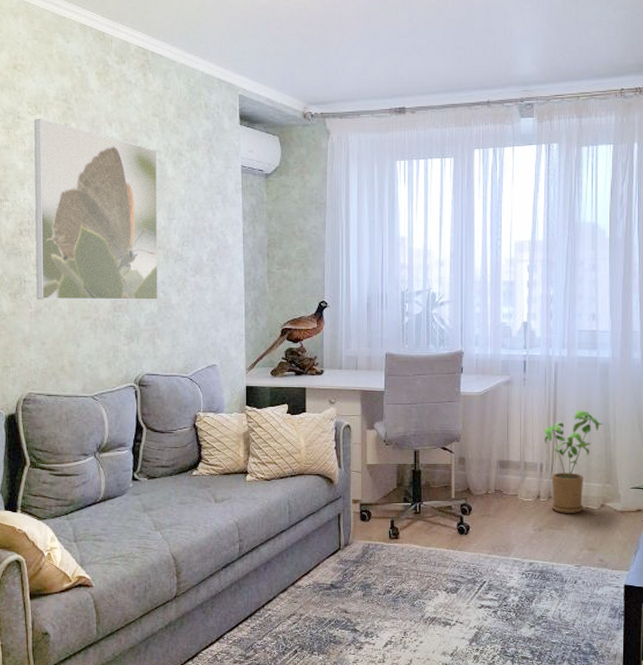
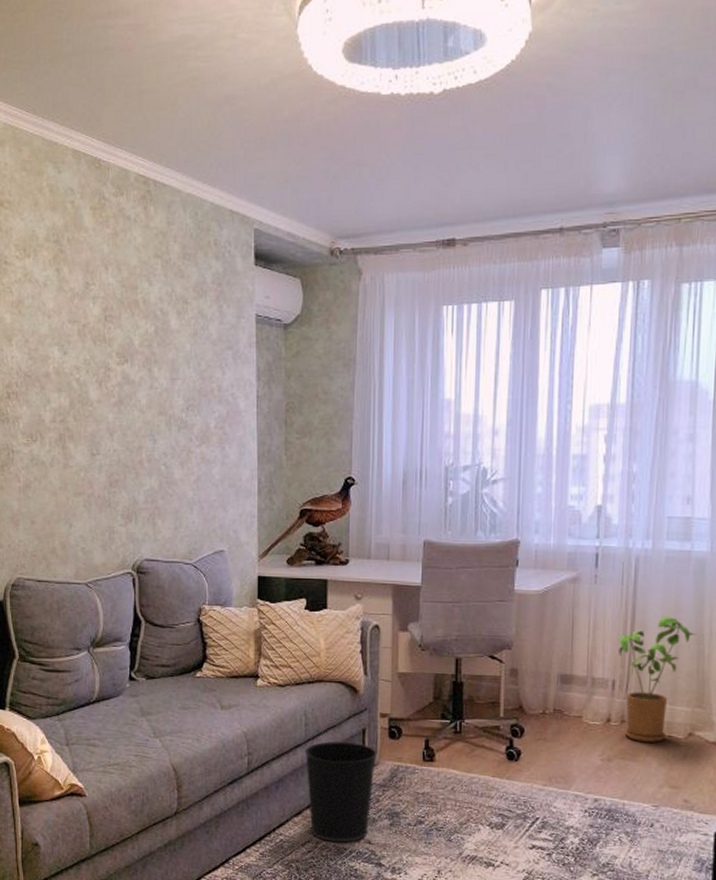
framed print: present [34,118,159,301] -> none [23,263,160,475]
wastebasket: none [288,526,351,613] -> present [304,741,377,843]

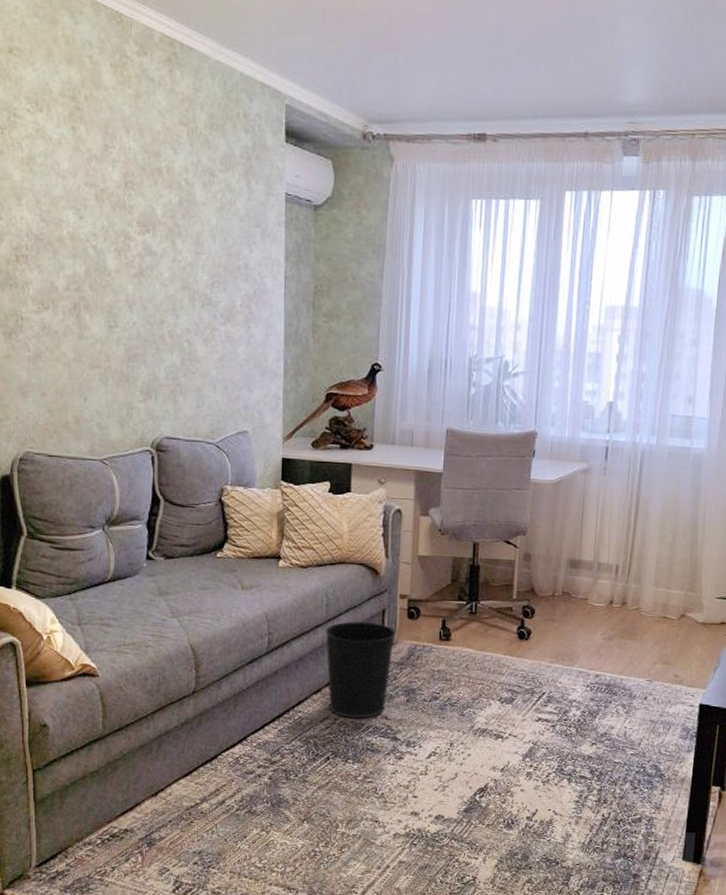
house plant: present [618,615,696,742] -> none [622,506,691,623]

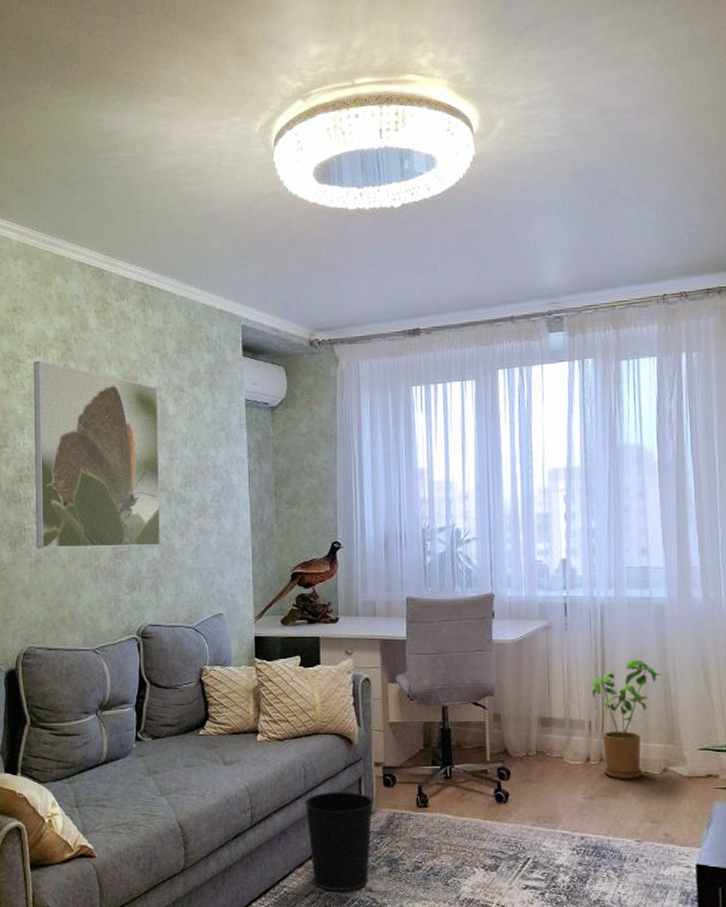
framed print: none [34,118,185,352] -> present [34,360,161,549]
house plant: none [622,506,691,623] -> present [590,658,661,779]

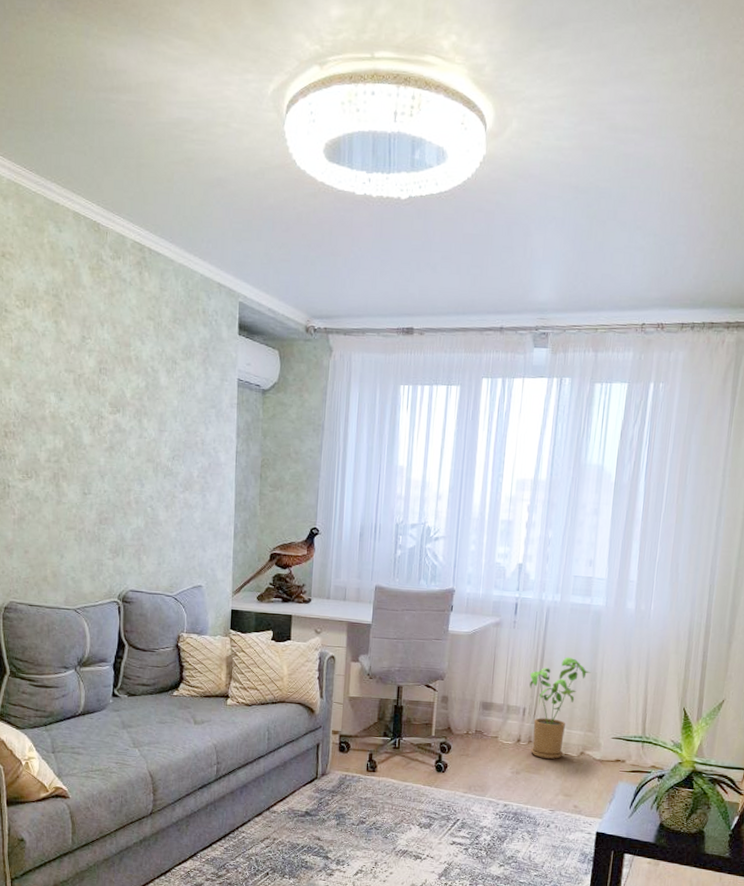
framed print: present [34,360,161,549] -> none [20,313,151,516]
wastebasket: present [304,792,374,892] -> none [266,753,329,839]

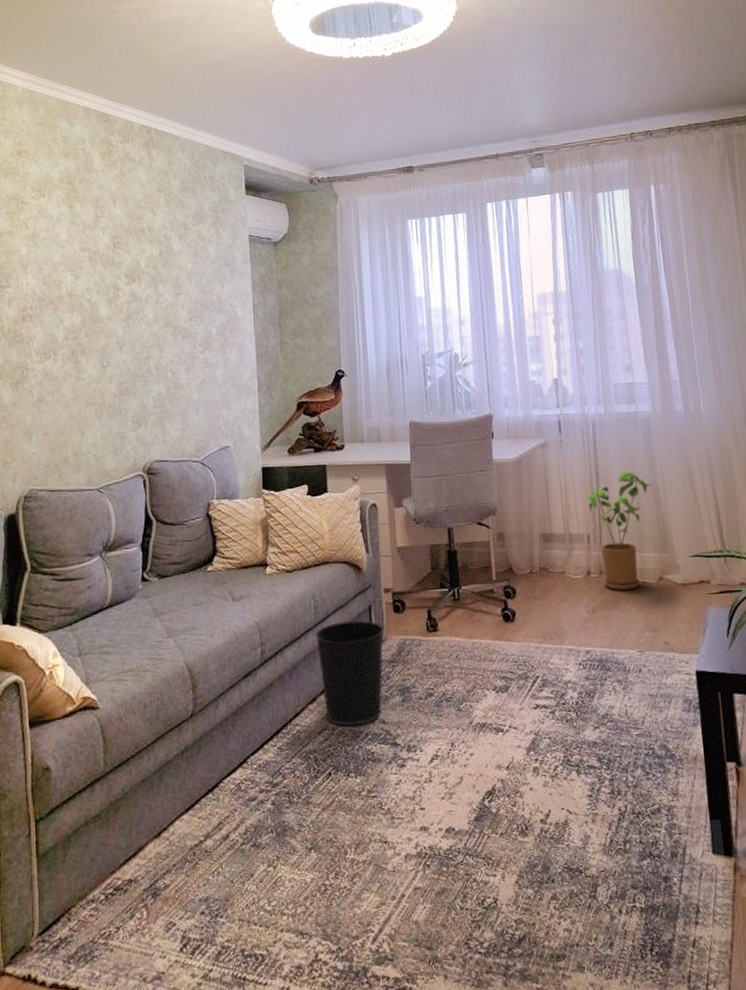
wastebasket: none [266,753,329,839] -> present [315,621,384,727]

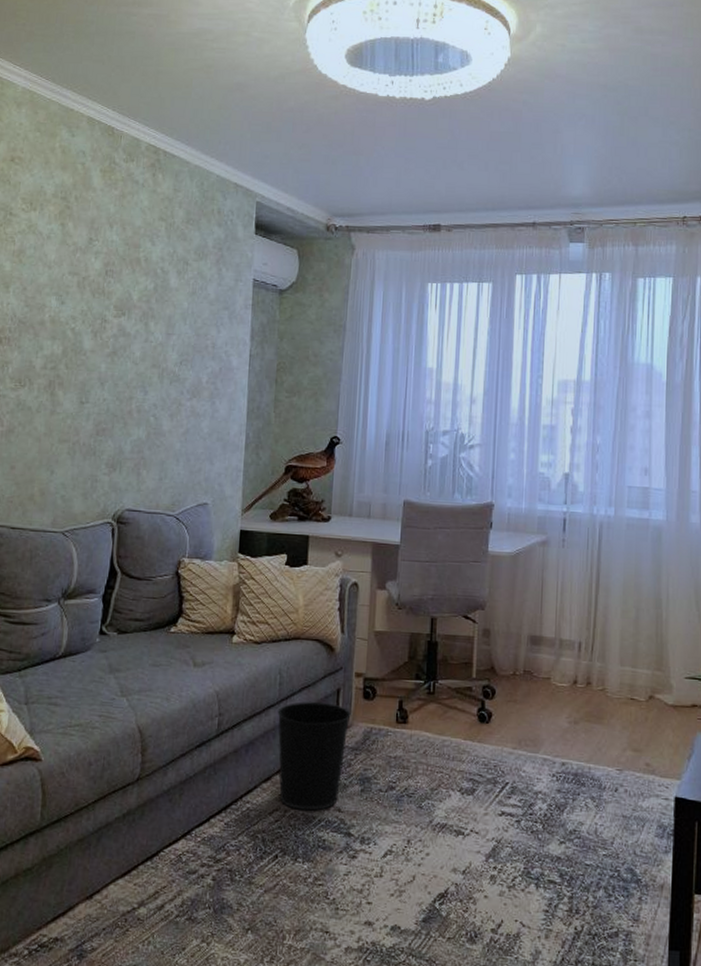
house plant: present [587,471,652,590] -> none [584,580,654,705]

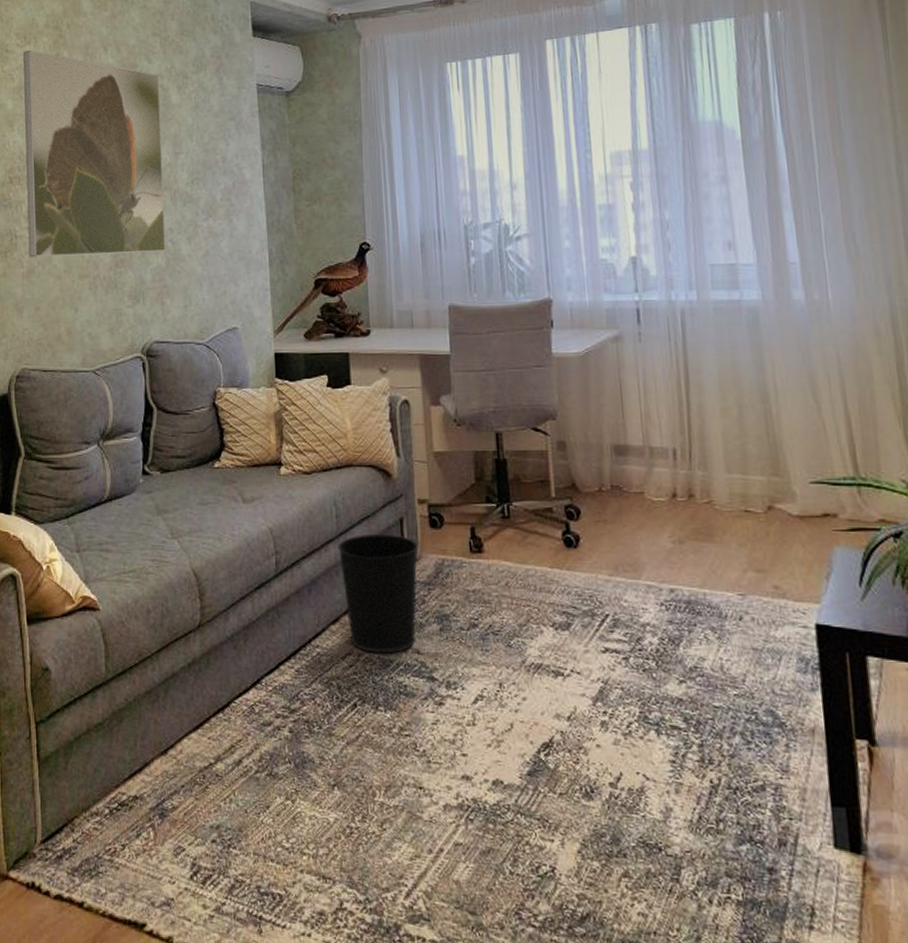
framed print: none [10,216,161,426] -> present [23,49,166,258]

